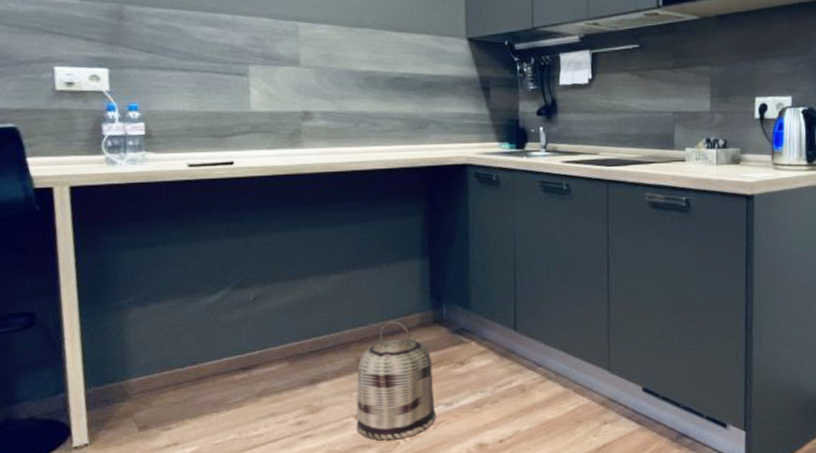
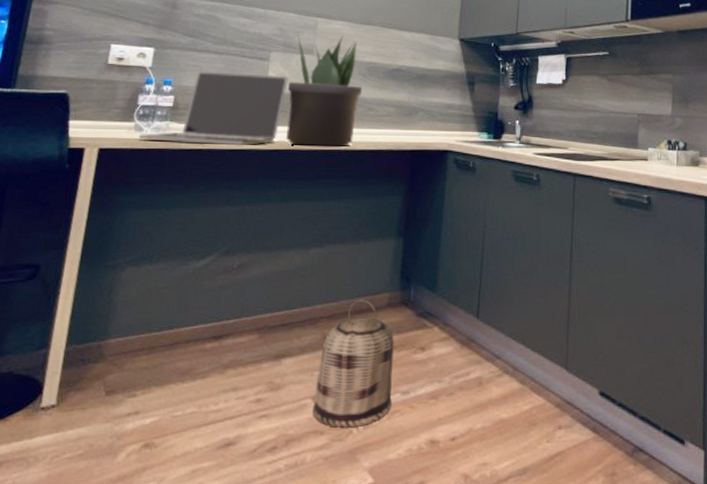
laptop: none [113,91,275,175] -> present [139,70,288,147]
planter: none [275,41,363,171] -> present [286,33,363,148]

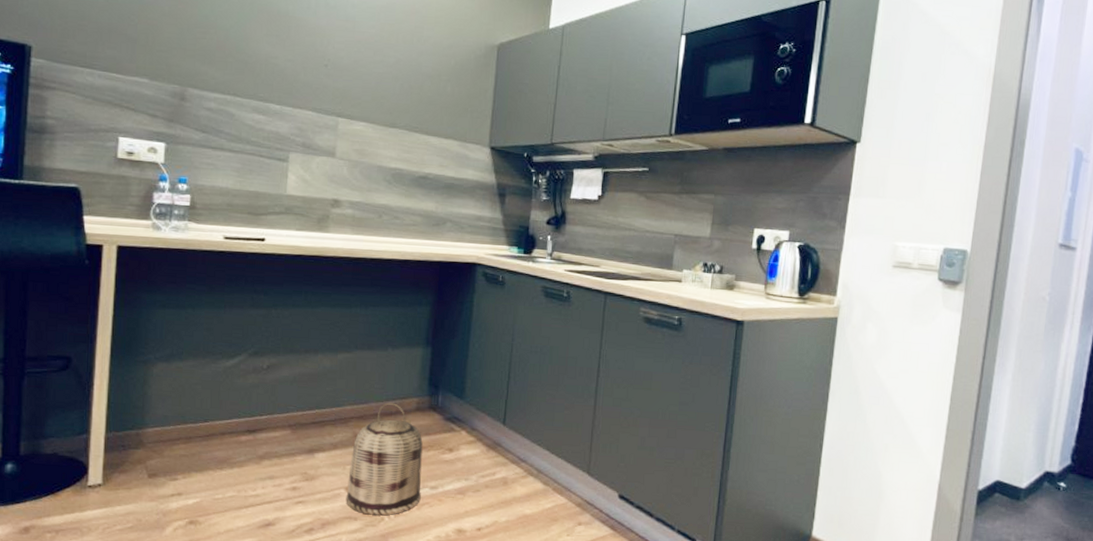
laptop: present [139,70,288,147] -> none [158,169,309,251]
planter: present [286,33,363,148] -> none [309,133,388,256]

